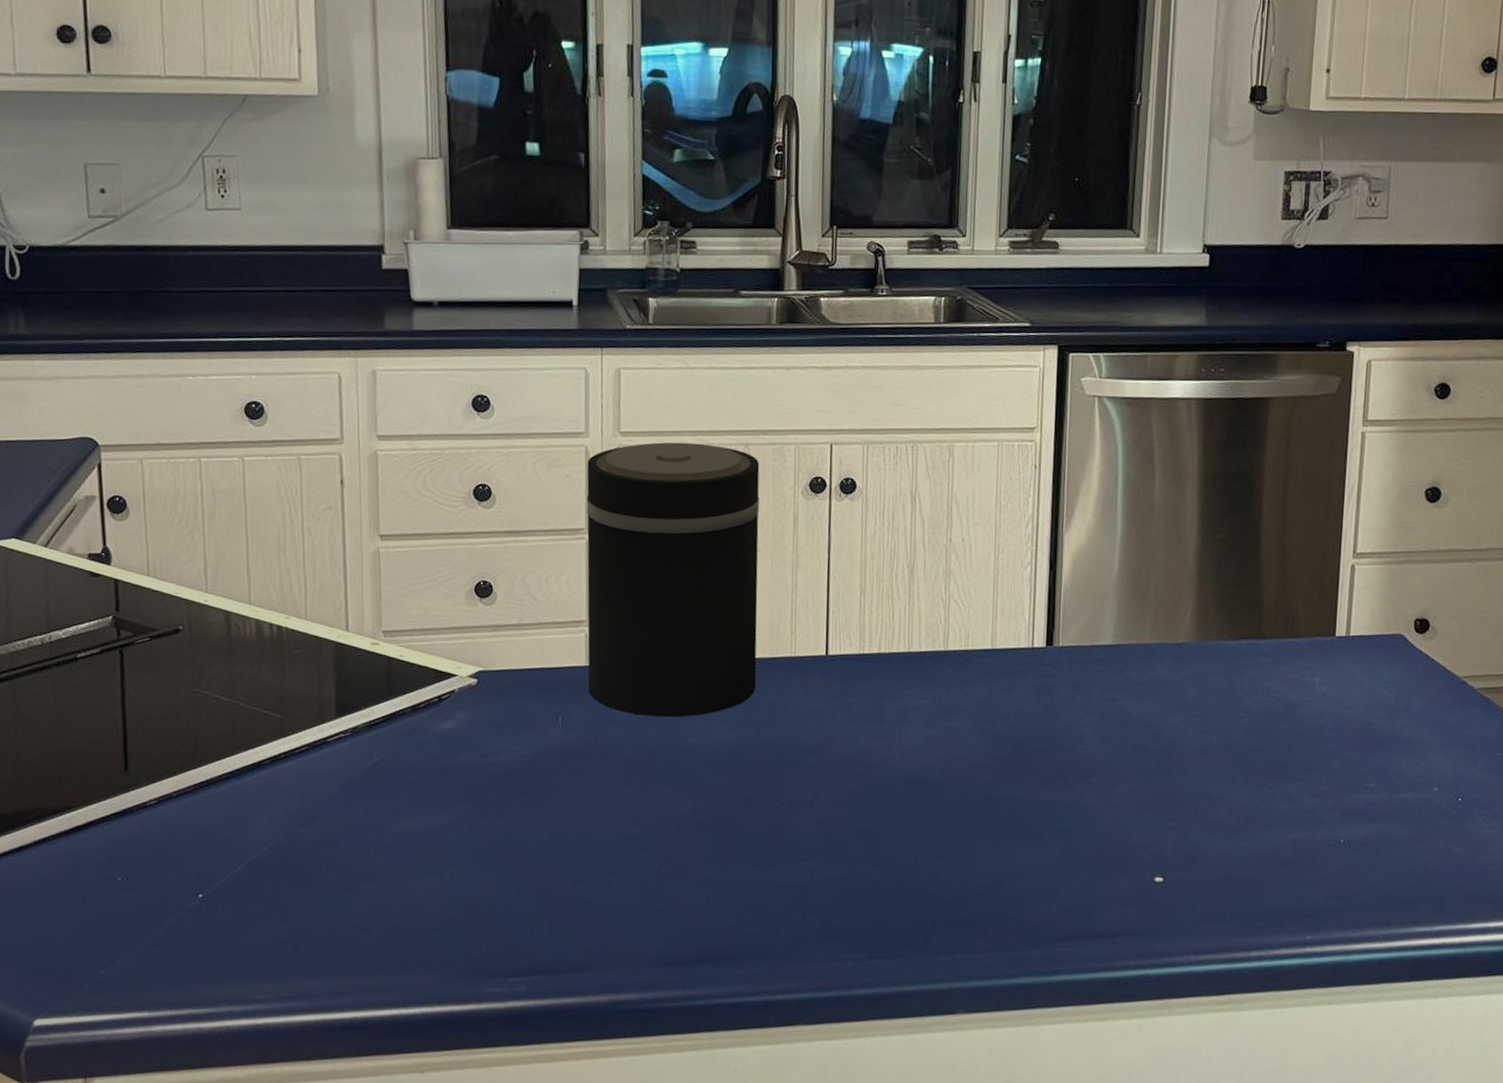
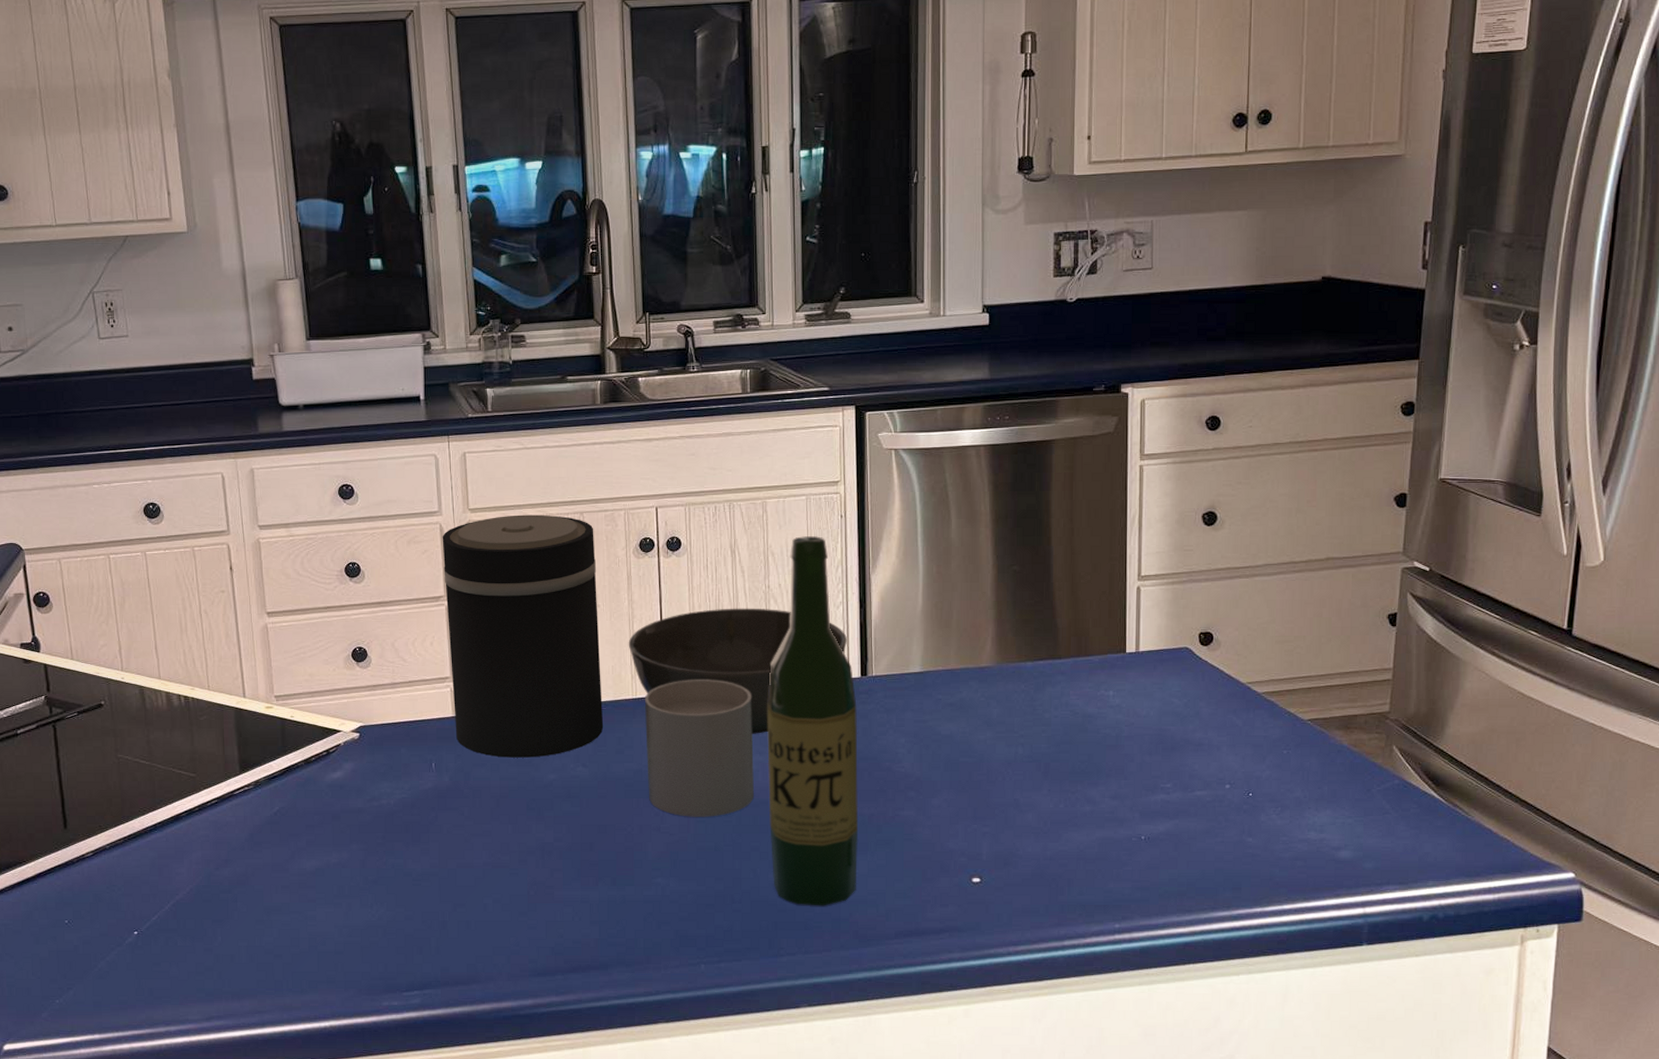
bowl: none [789,561,1033,704] -> present [628,608,847,734]
mug: none [801,639,924,795] -> present [644,680,754,817]
wine bottle: none [934,486,1040,901] -> present [767,536,859,906]

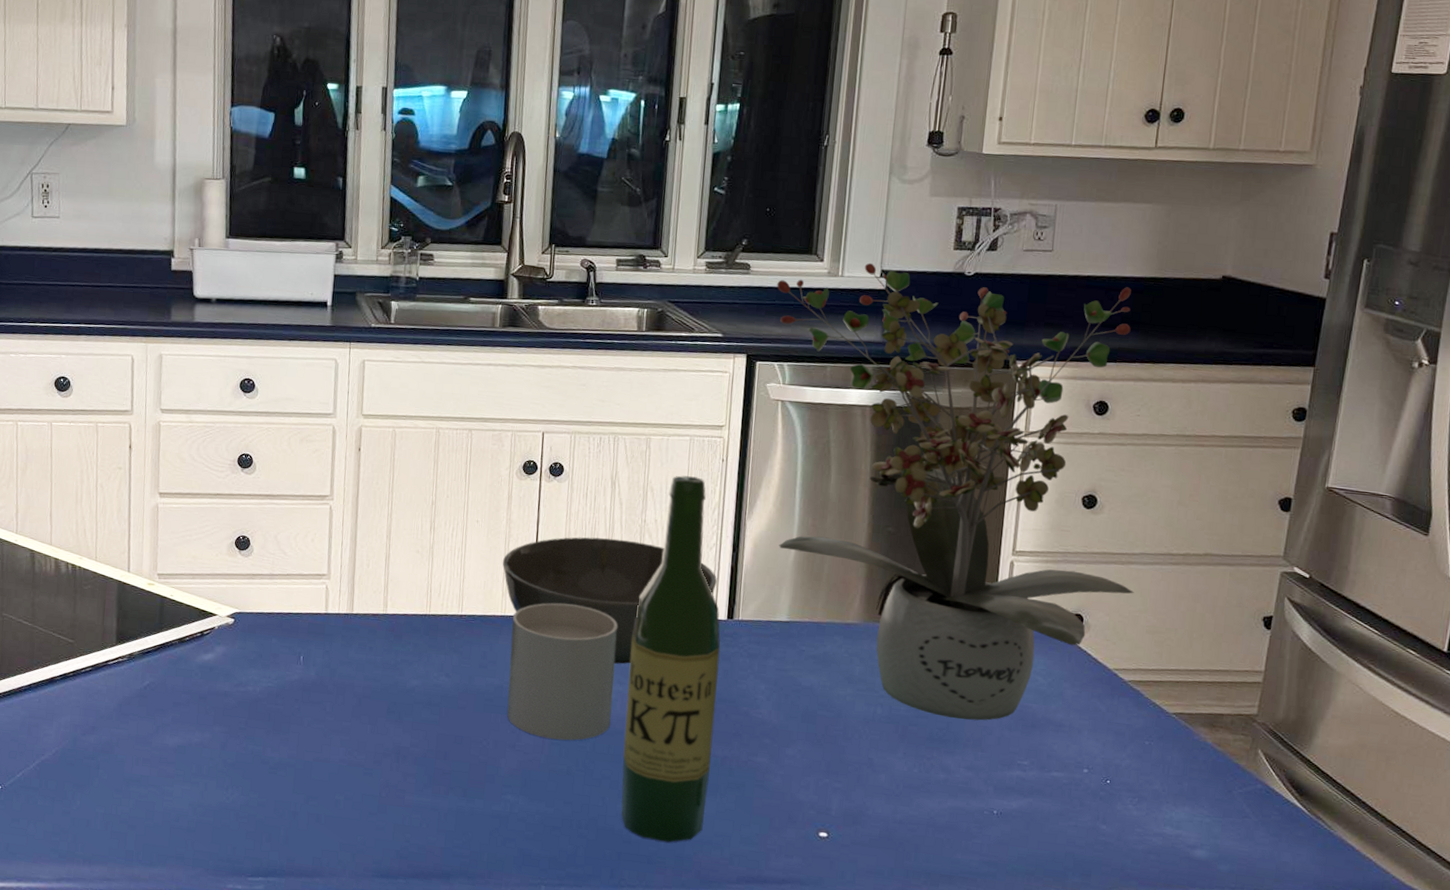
cylinder: present [442,514,604,758] -> none [326,424,481,662]
potted plant: none [879,298,1261,750] -> present [777,262,1134,721]

